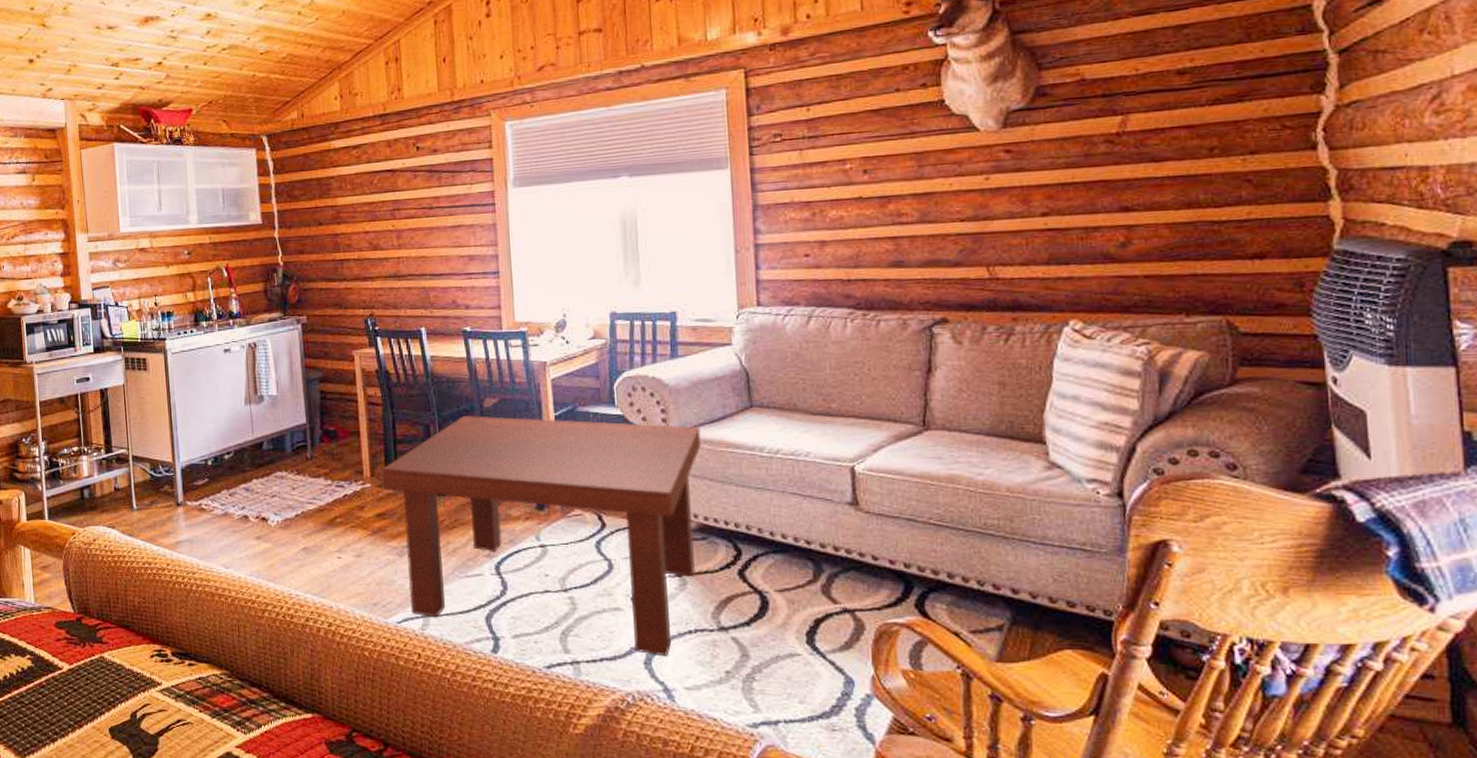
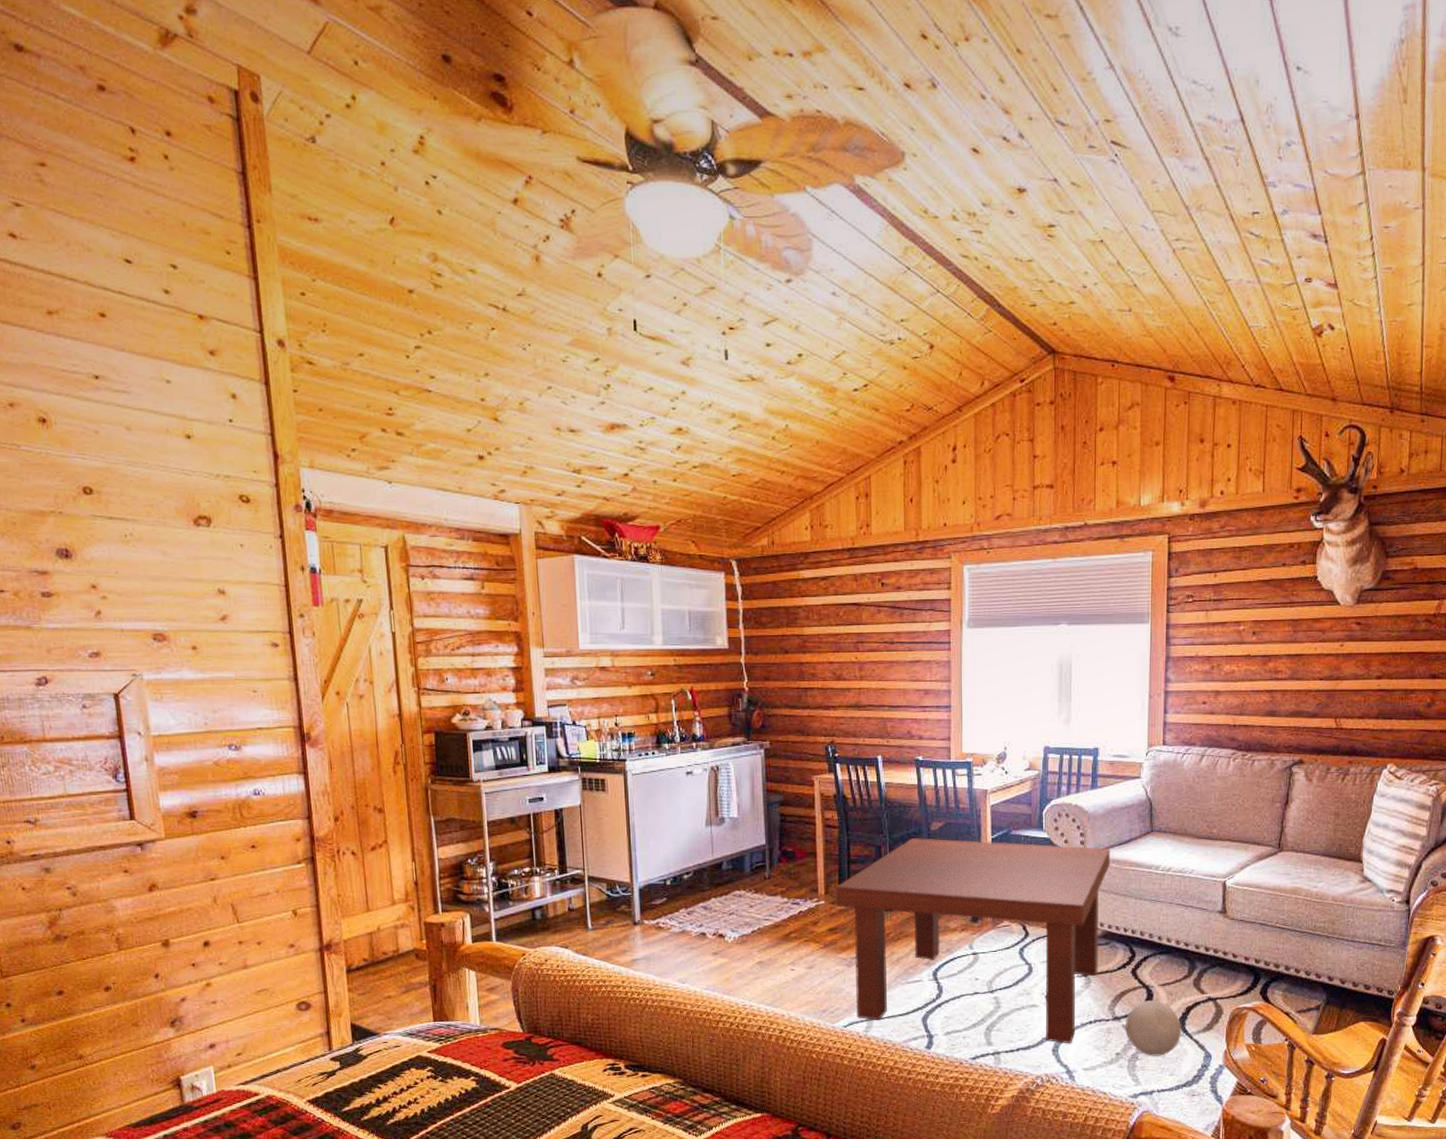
ball: none [735,609,812,678] -> present [1126,1000,1182,1056]

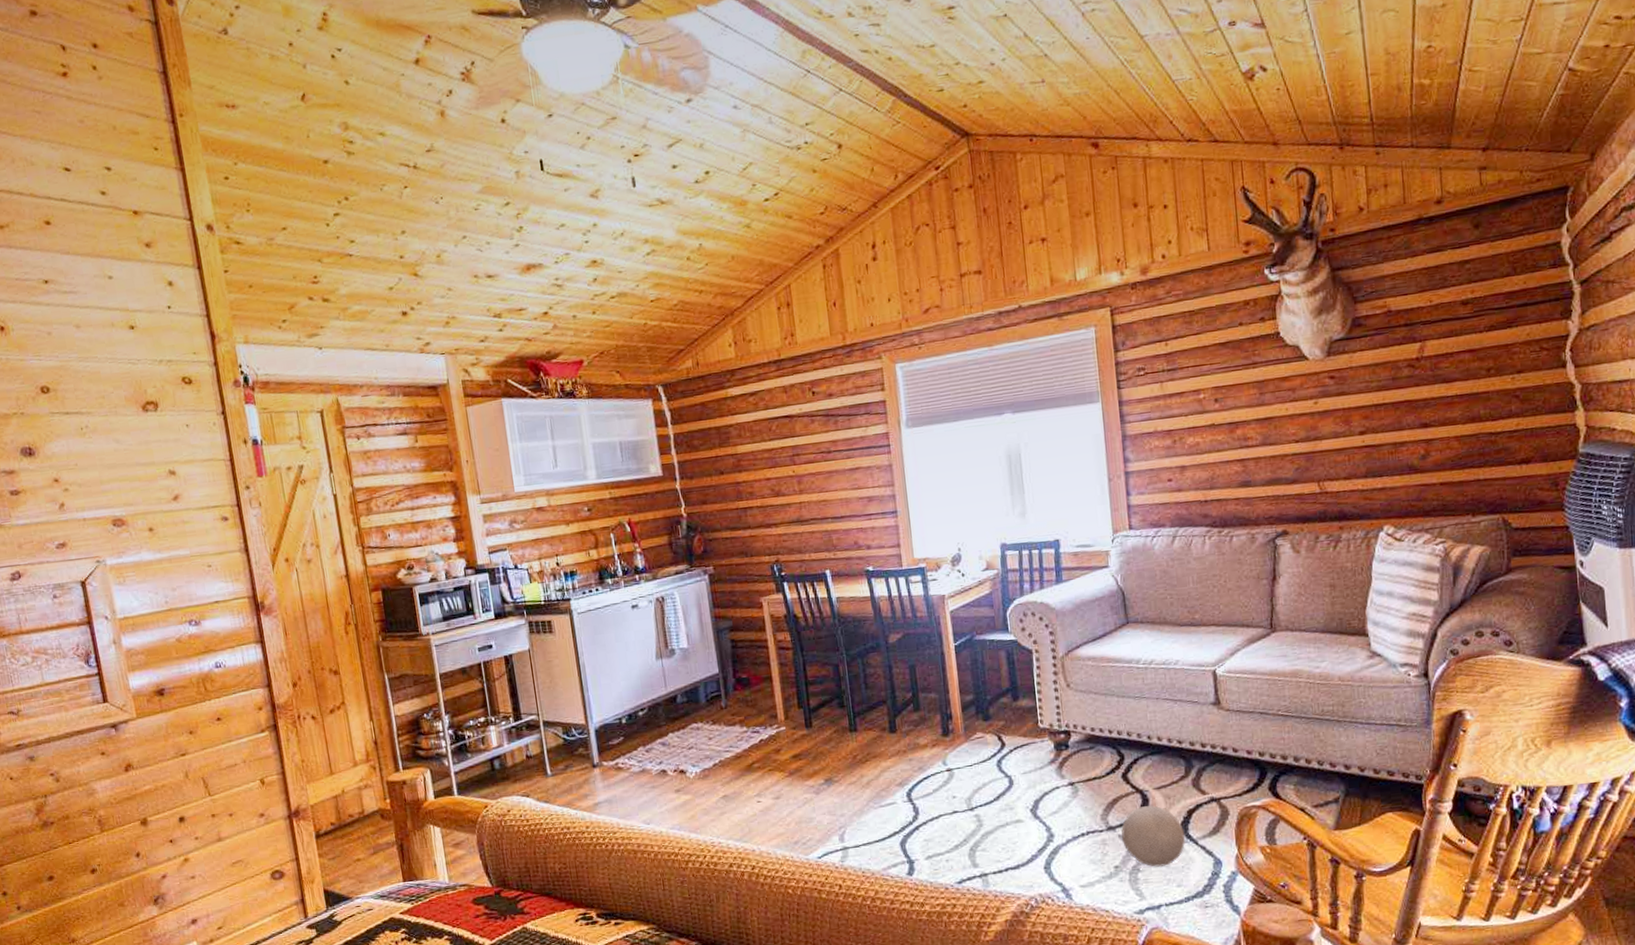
coffee table: present [835,838,1111,1044] -> none [795,645,1086,860]

